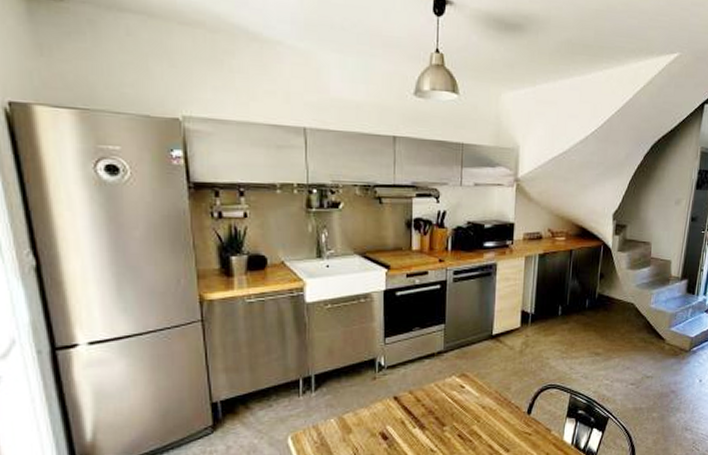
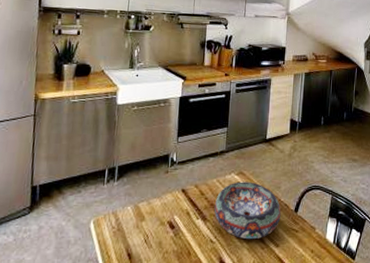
decorative bowl: none [433,384,512,446] -> present [214,181,281,240]

